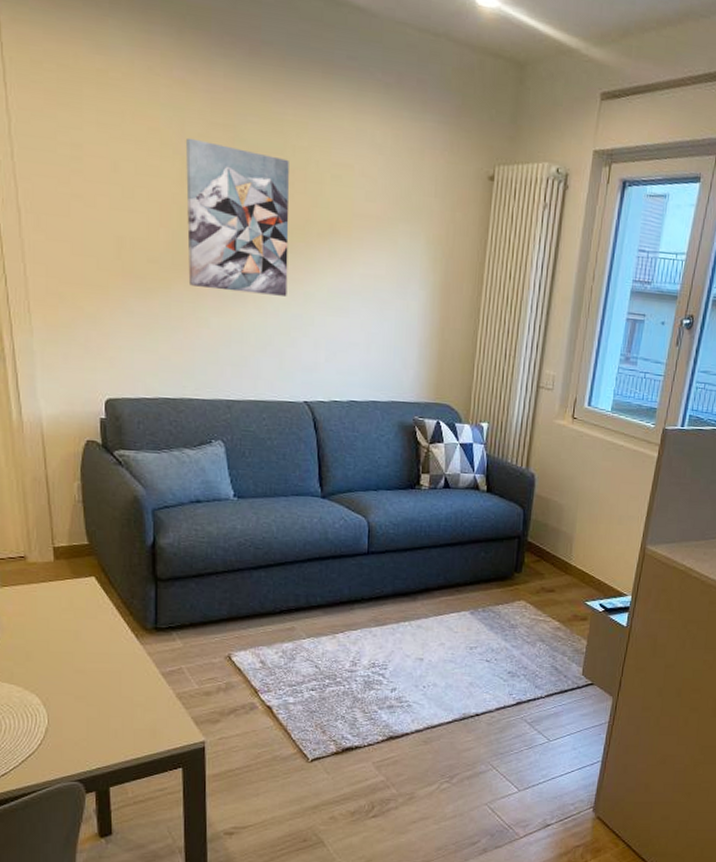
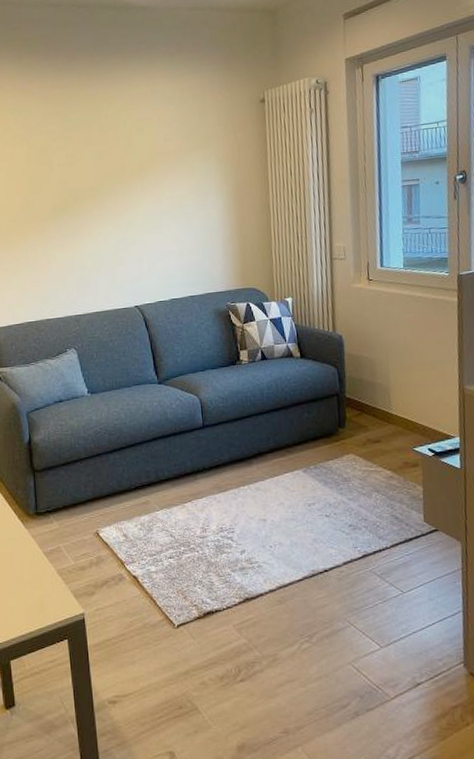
wall art: present [185,138,290,296] -> none [28,125,113,233]

